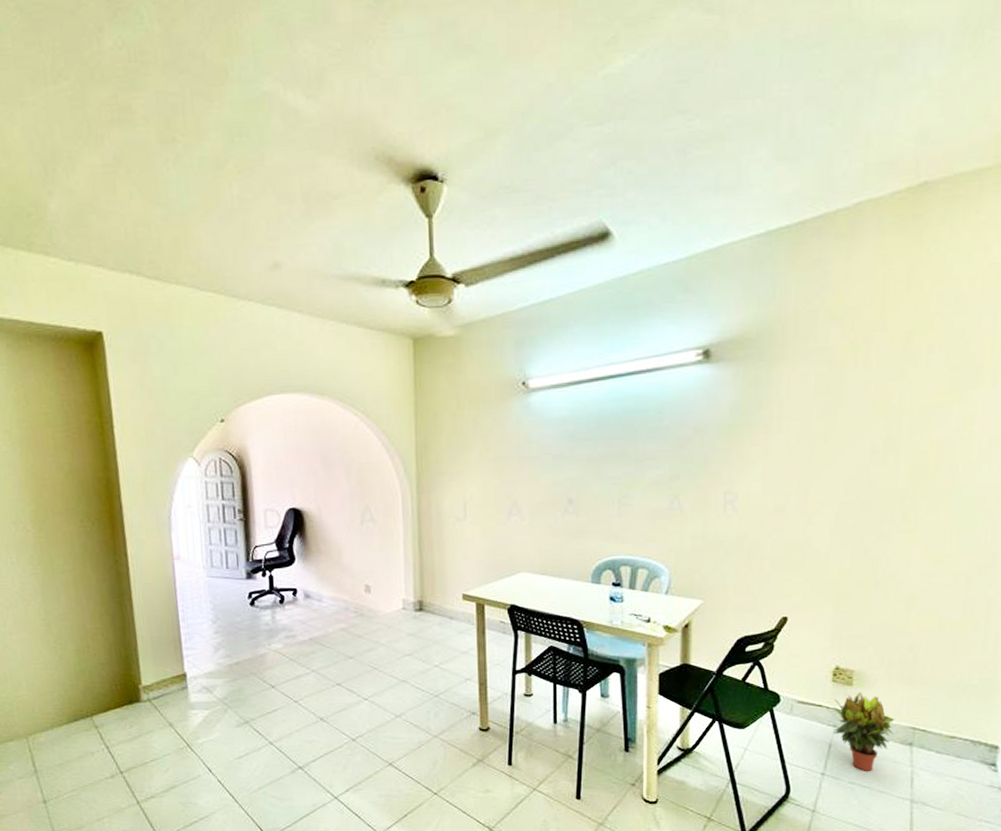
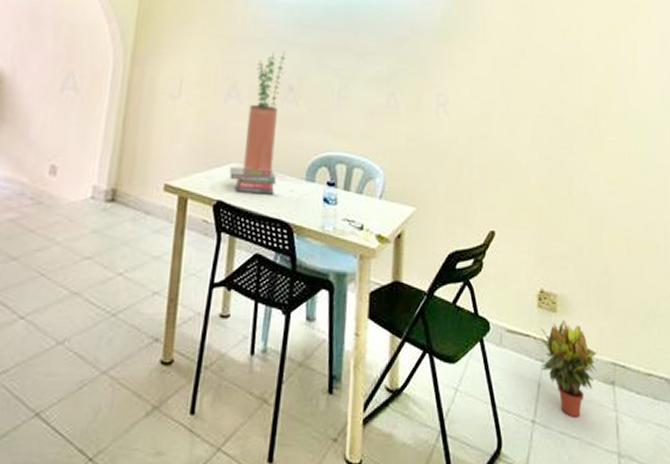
books: none [518,575,563,598] -> present [228,166,277,195]
vase: none [530,466,562,578] -> present [243,51,286,172]

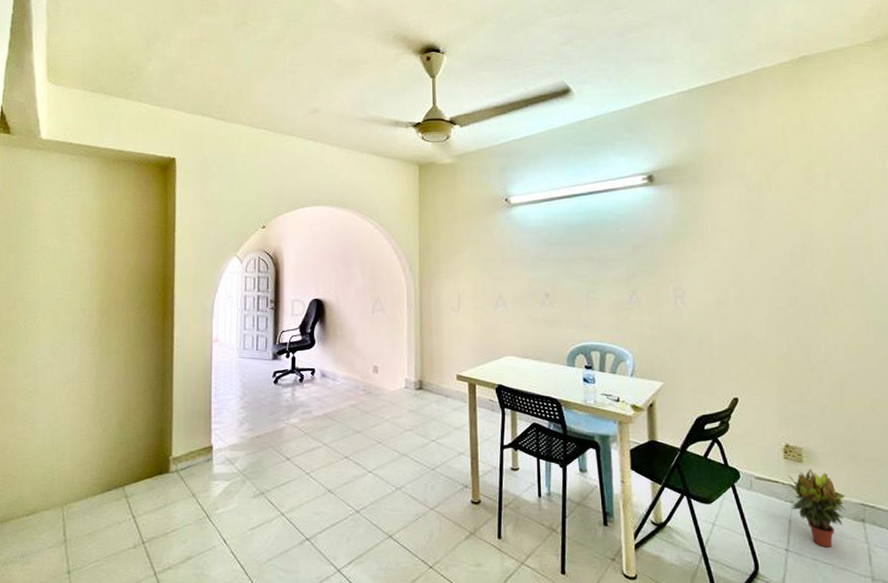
books: present [228,166,277,195] -> none [504,358,543,379]
vase: present [243,51,286,172] -> none [514,266,539,361]

